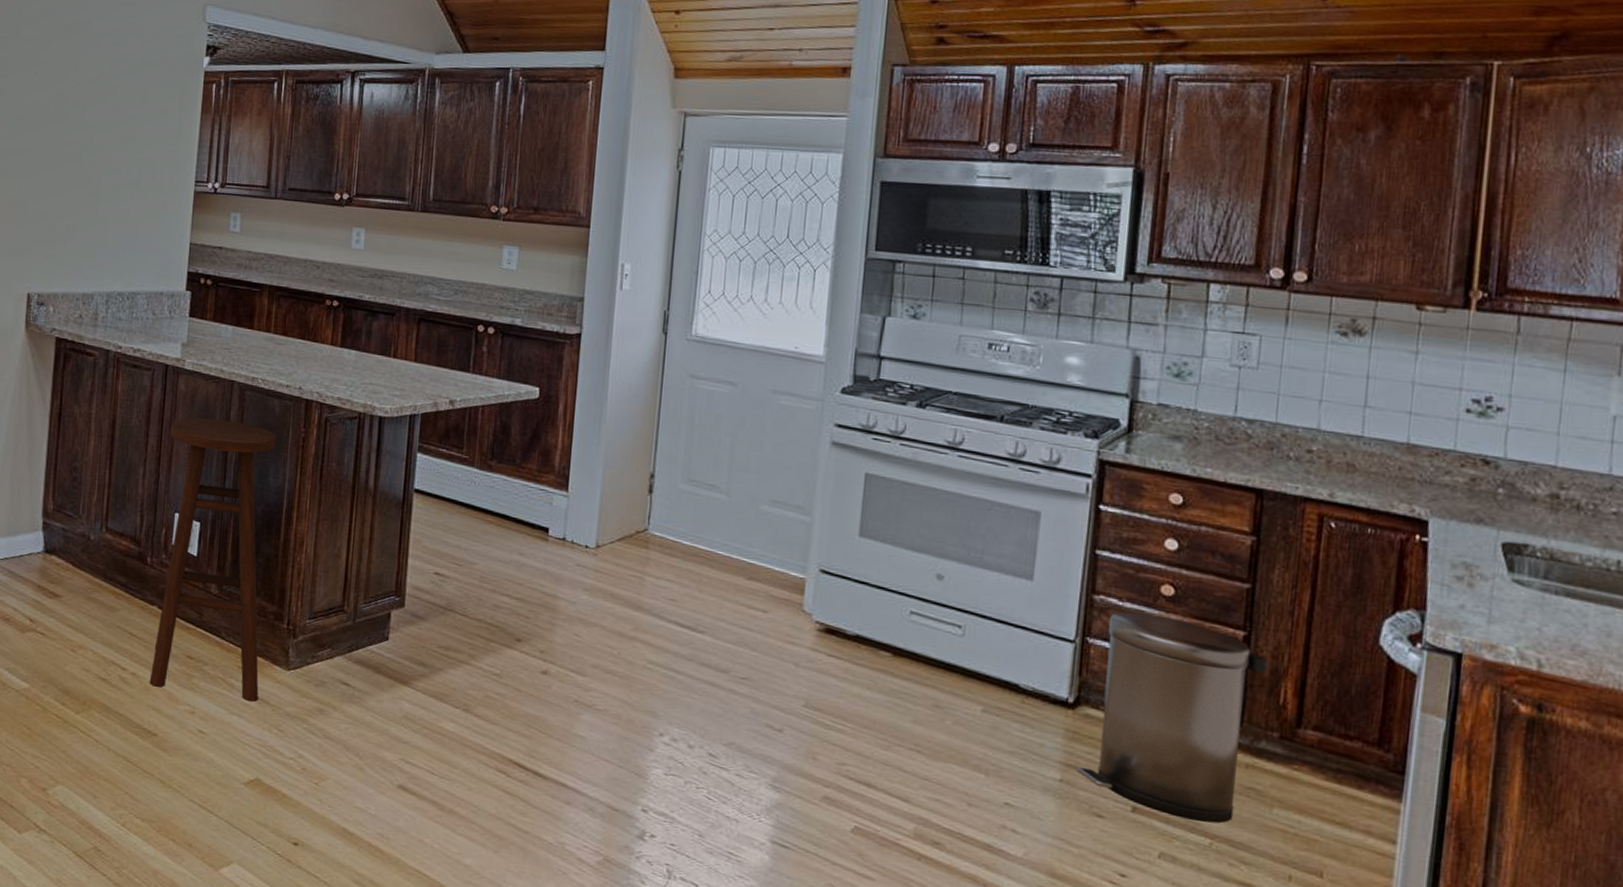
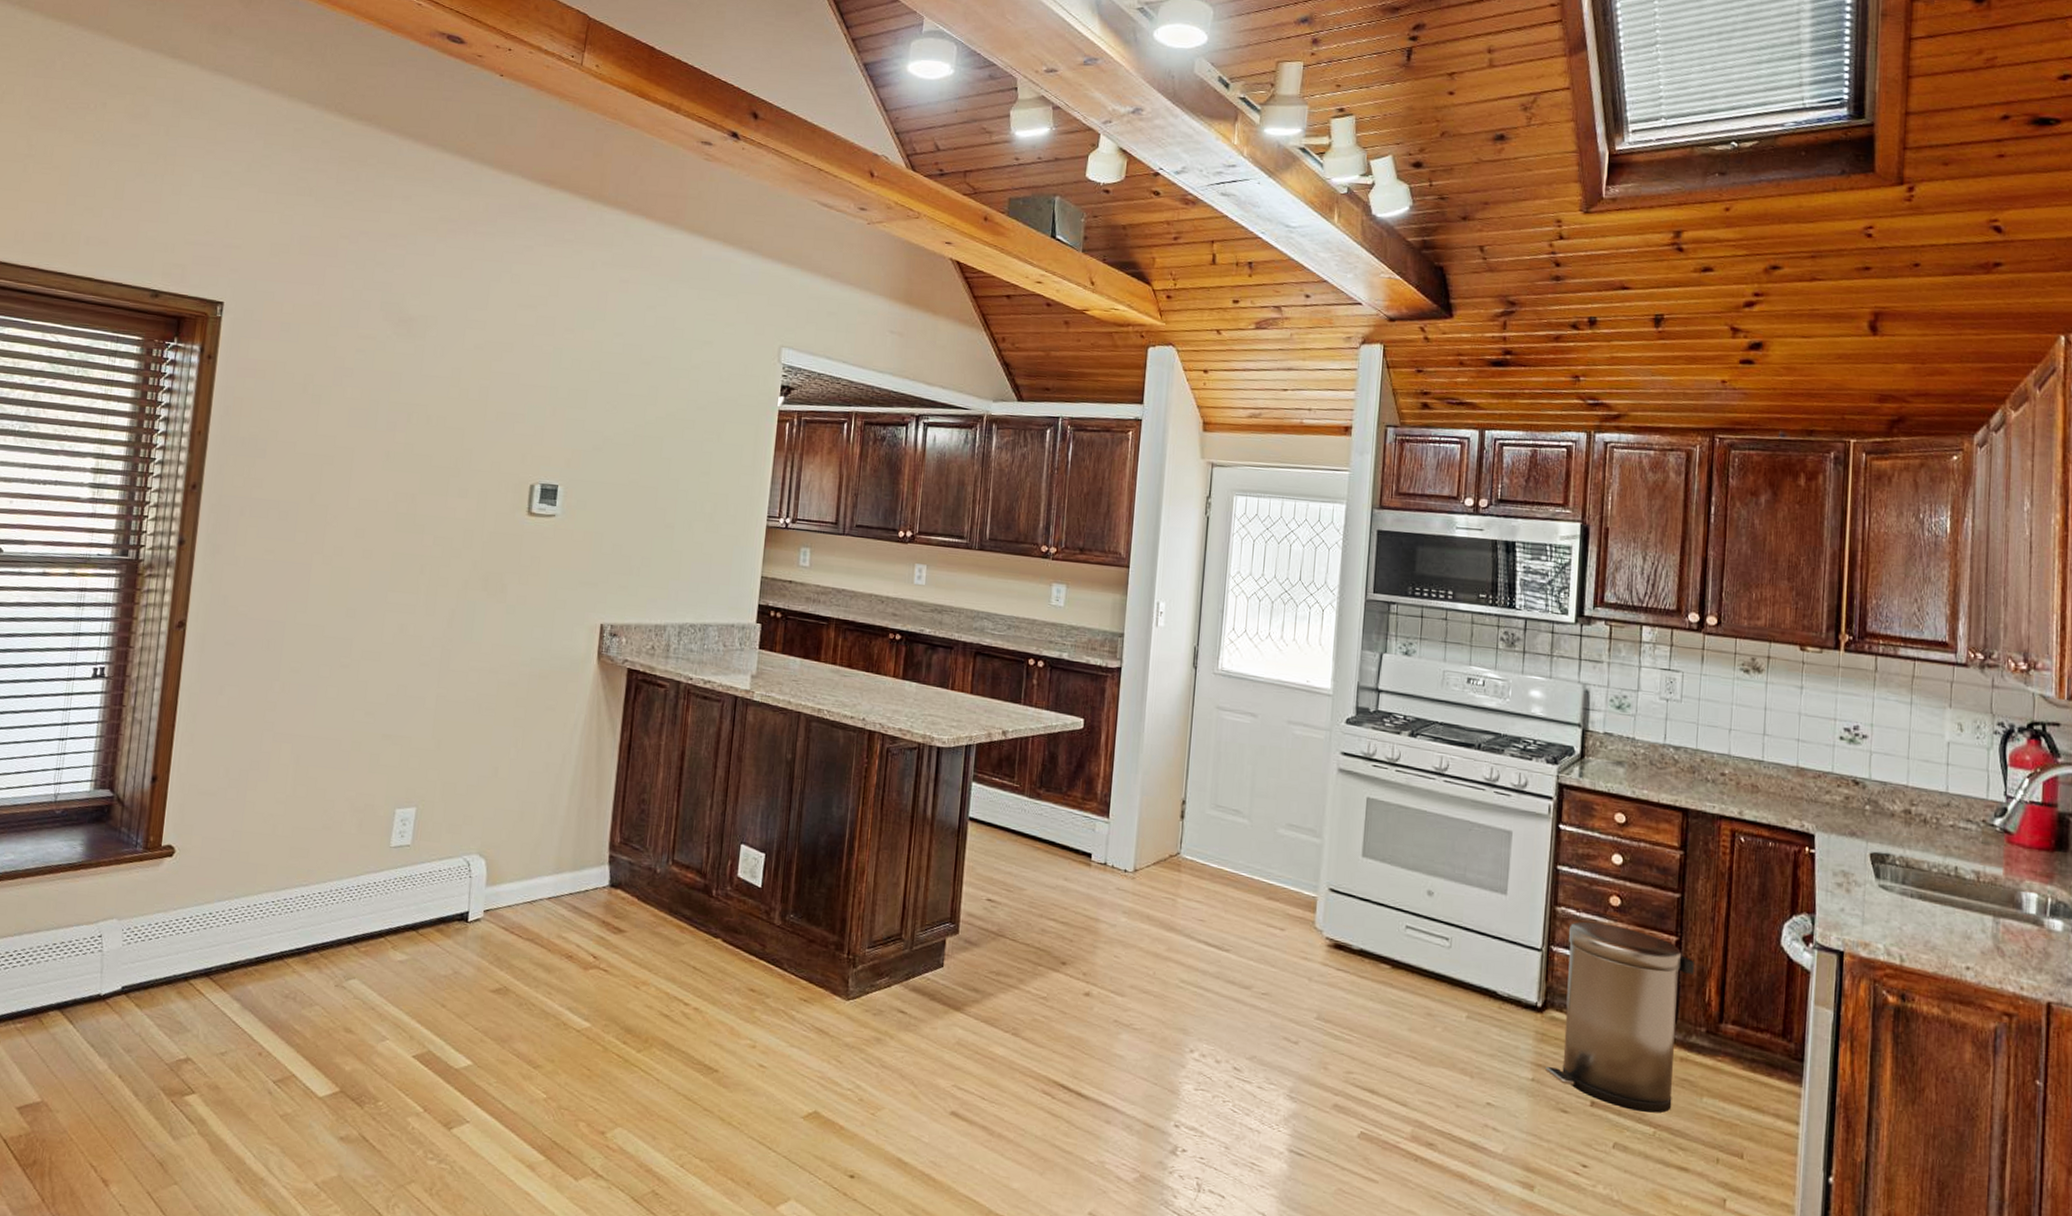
bar stool: present [149,418,277,702] -> none [711,749,841,1033]

